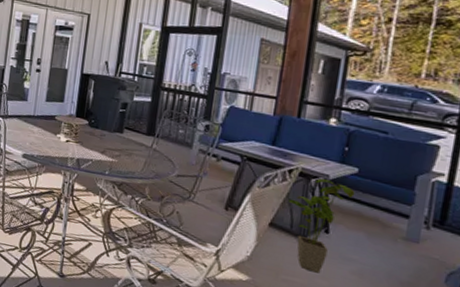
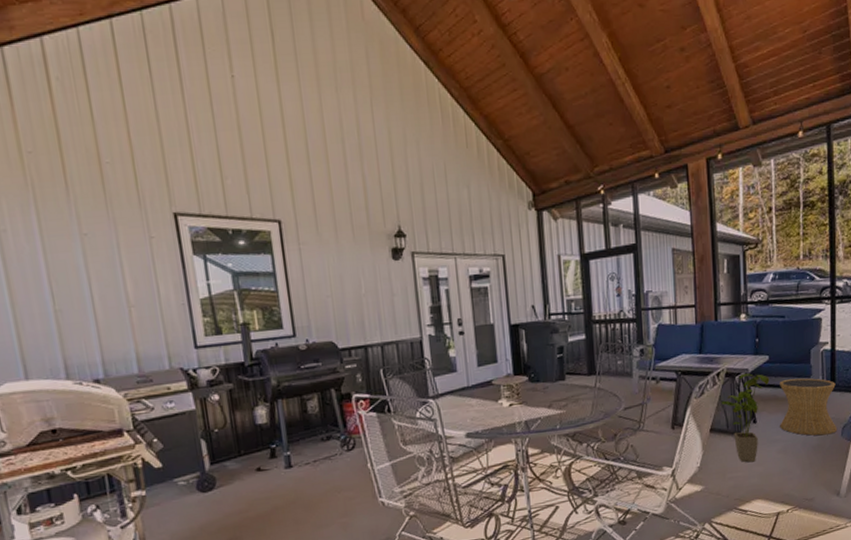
side table: none [359,198,447,277] -> present [780,378,838,436]

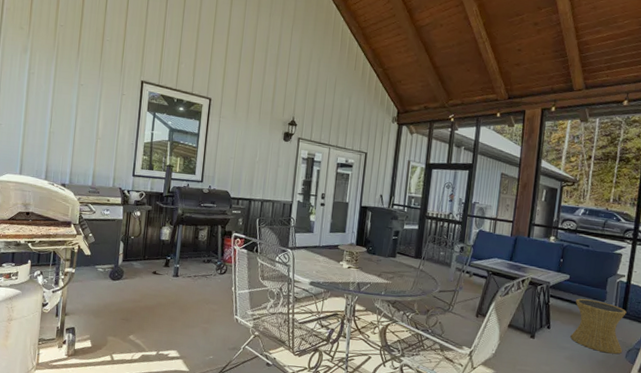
house plant: present [721,373,770,463] -> none [522,285,568,361]

